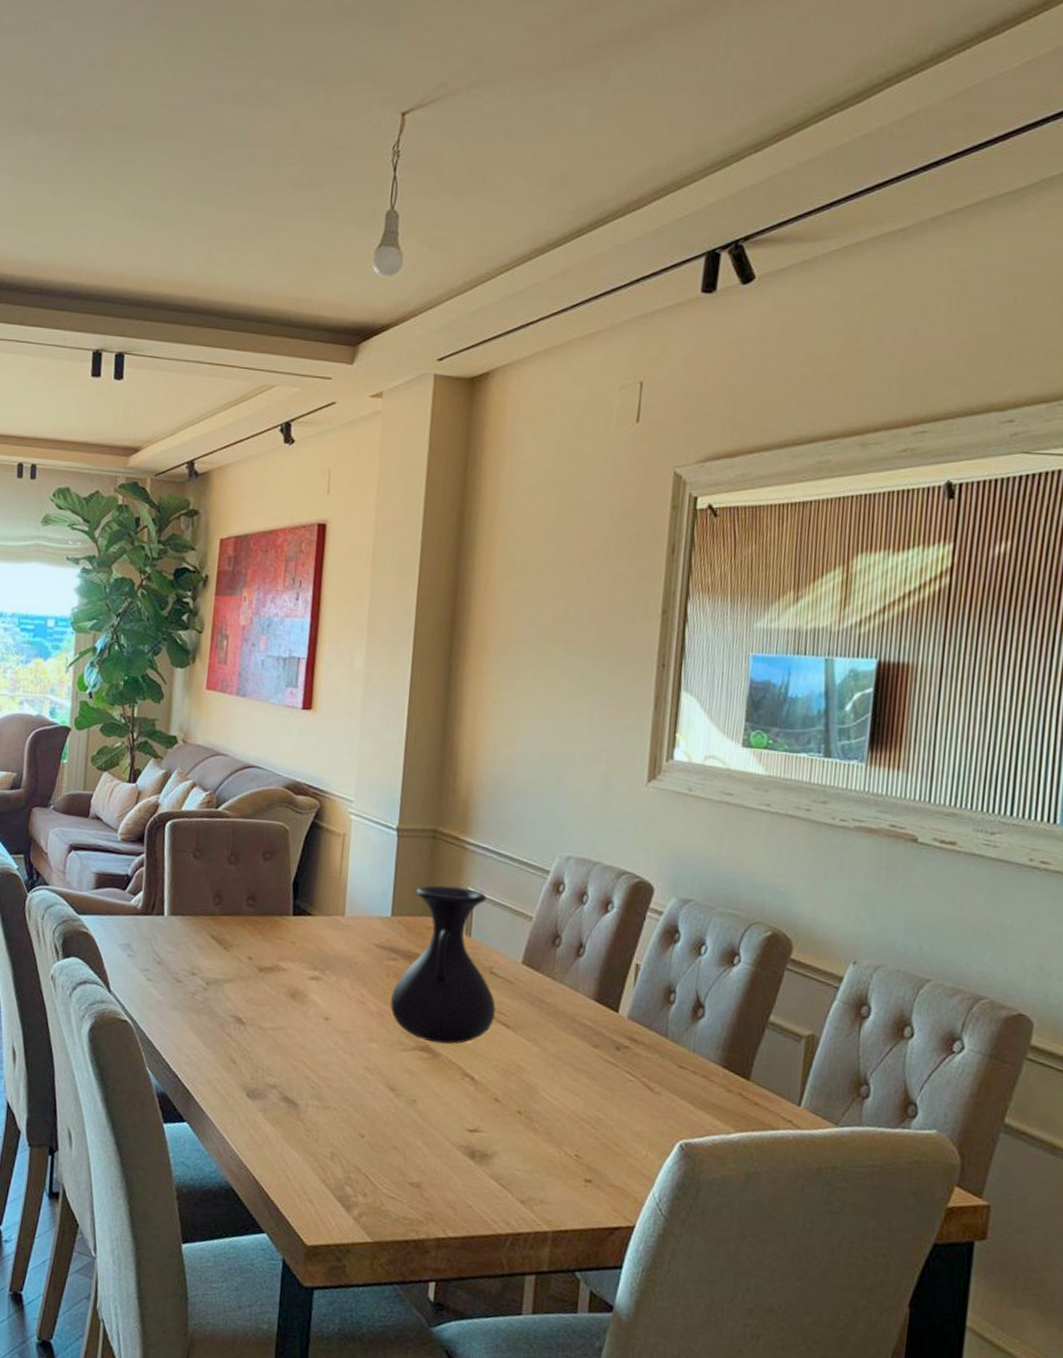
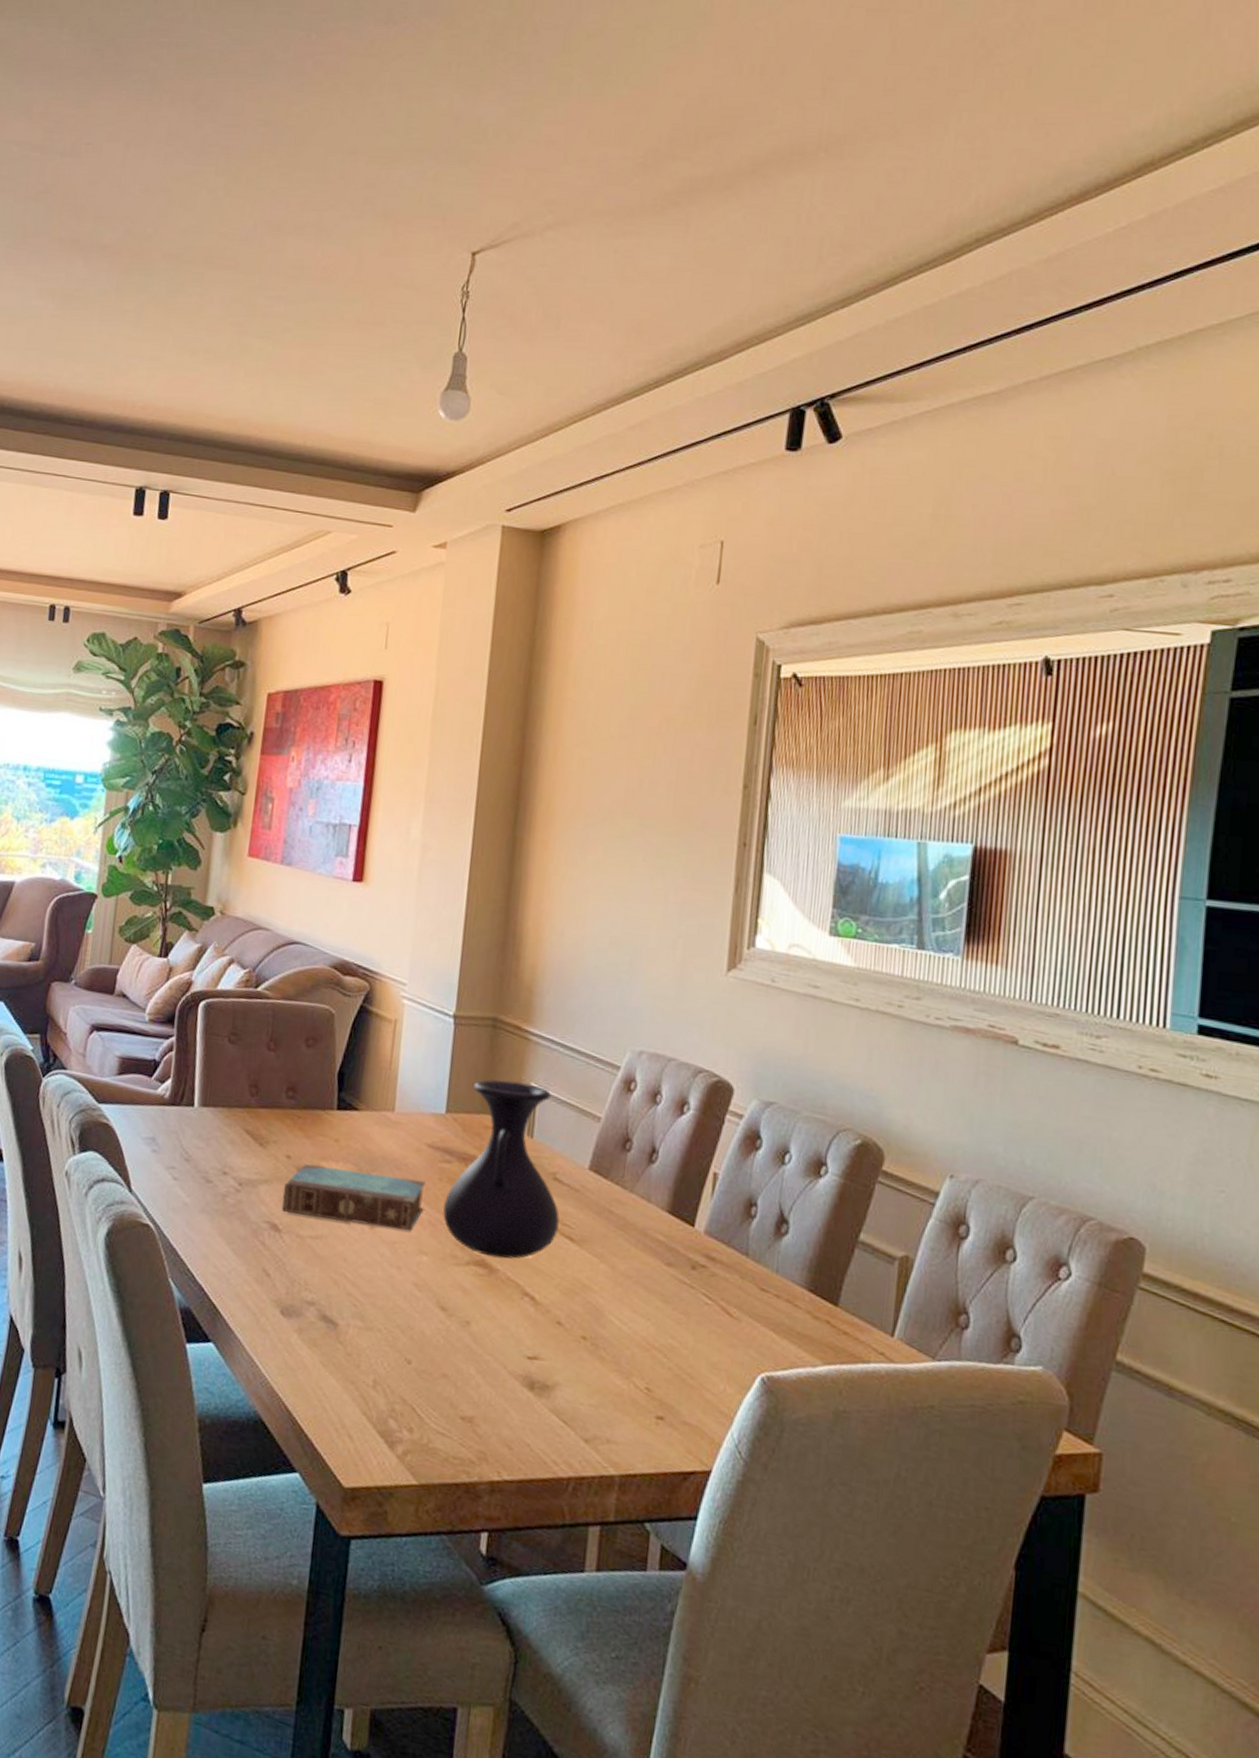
book: none [245,964,374,1022] -> present [282,1164,426,1232]

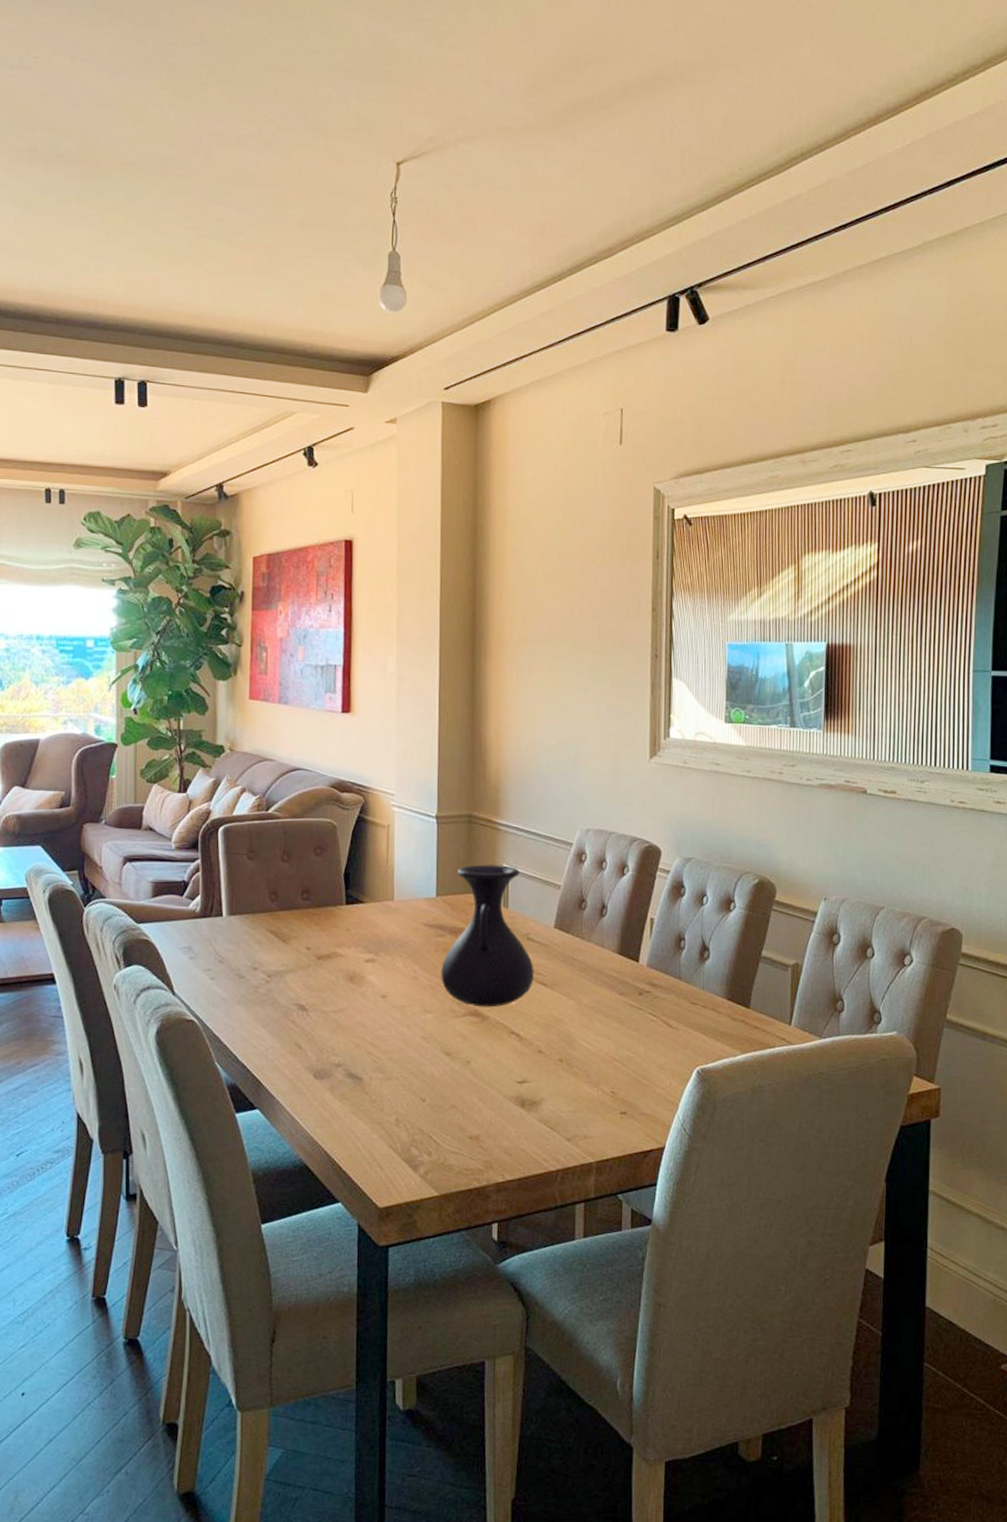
book: present [282,1164,426,1232] -> none [307,952,425,996]

